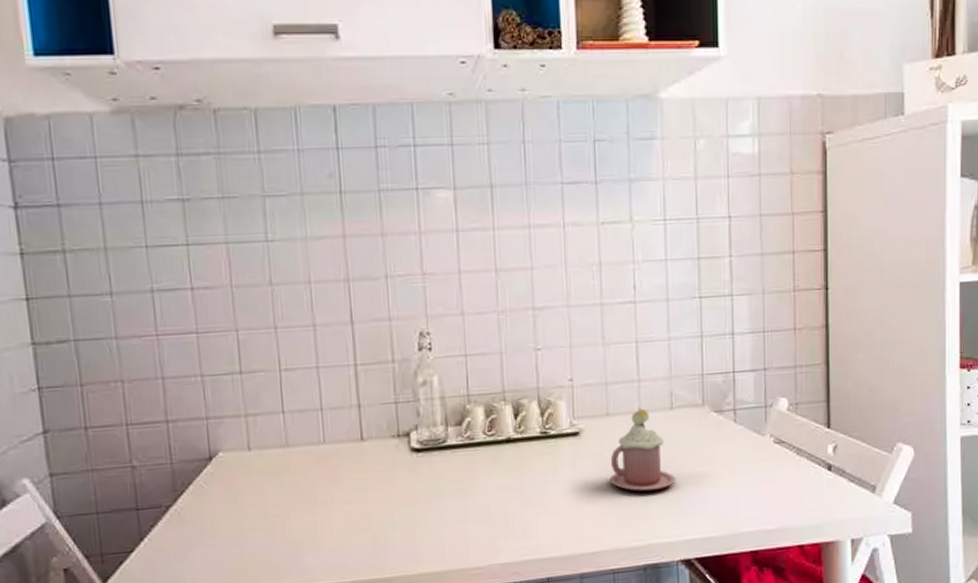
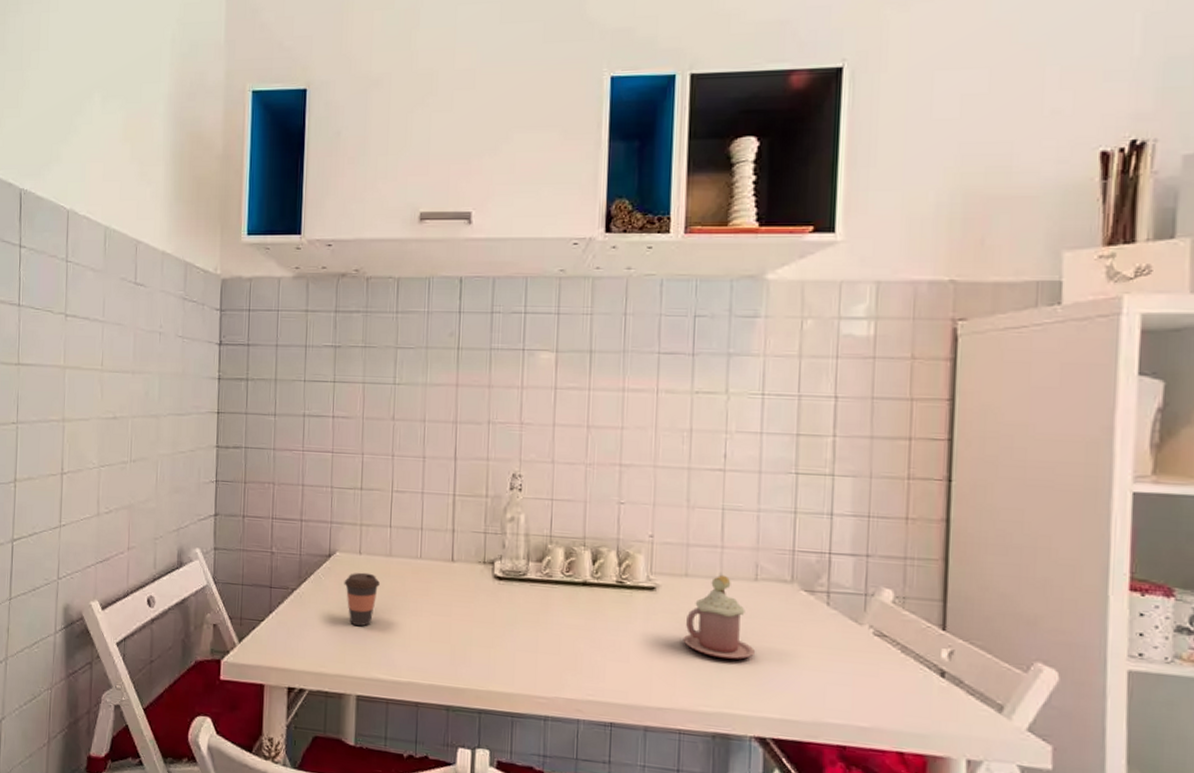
coffee cup: none [233,470,278,534] -> present [344,572,380,626]

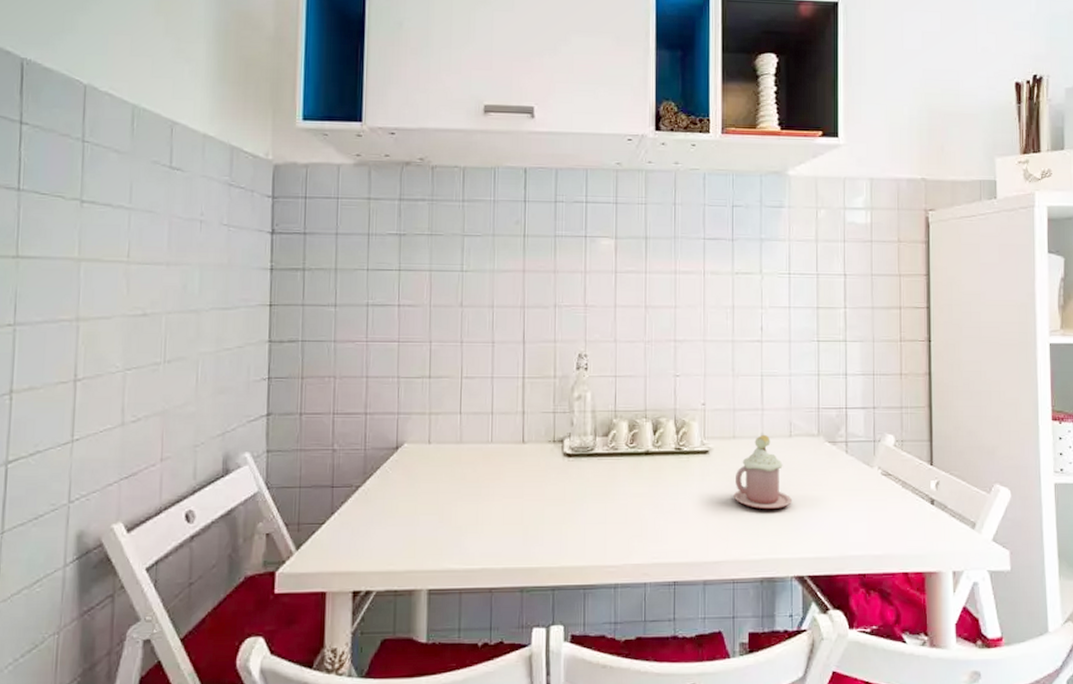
coffee cup: present [344,572,380,626] -> none [413,462,450,517]

